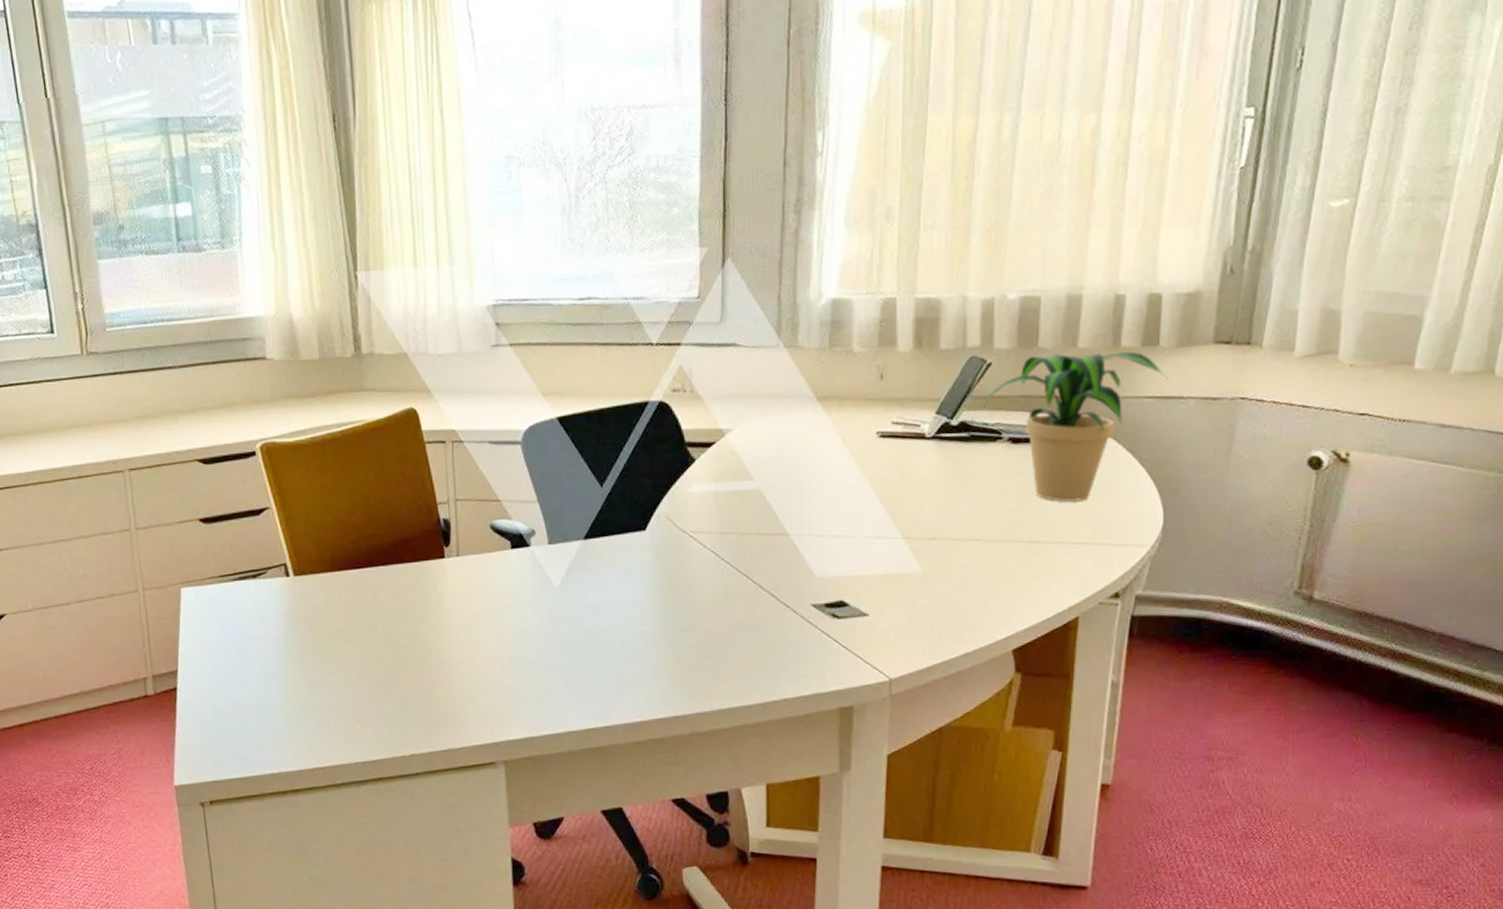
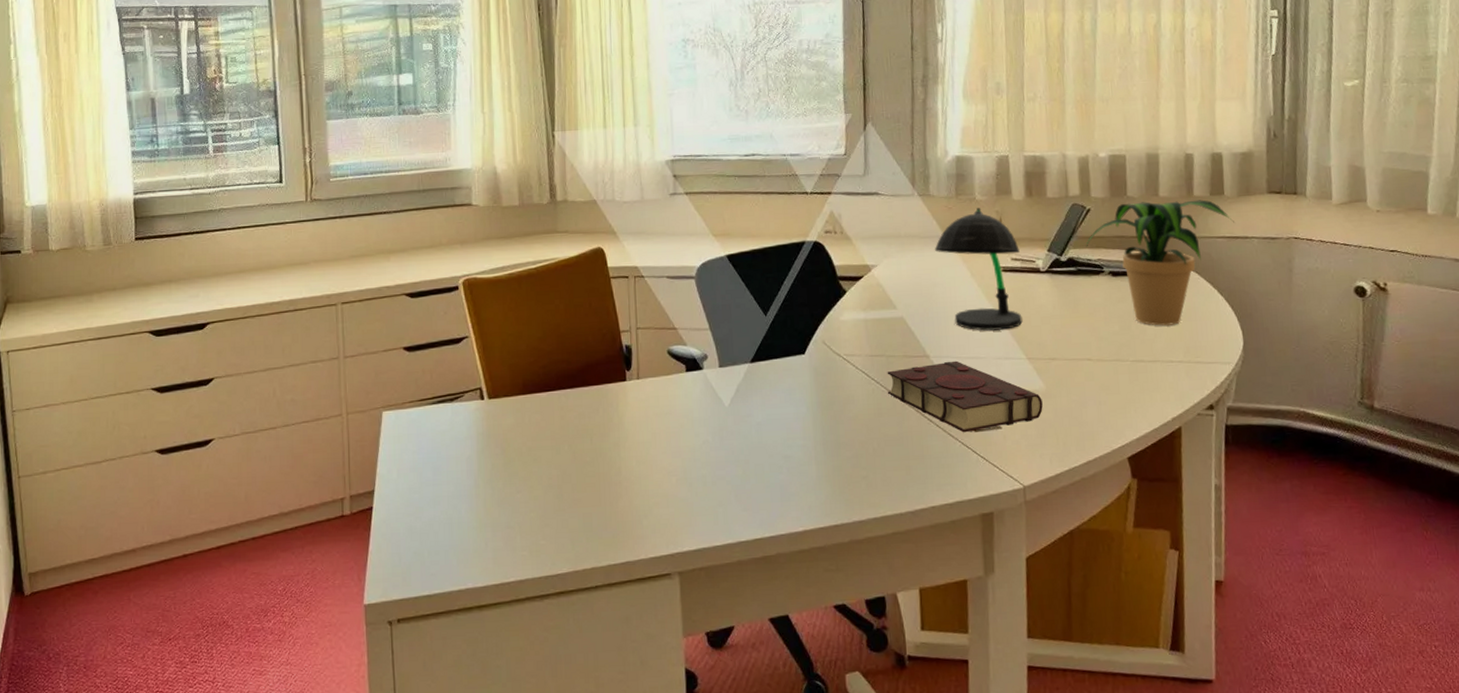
book: none [738,539,918,620] -> present [887,360,1043,433]
desk lamp: none [801,362,902,507] -> present [935,208,1023,332]

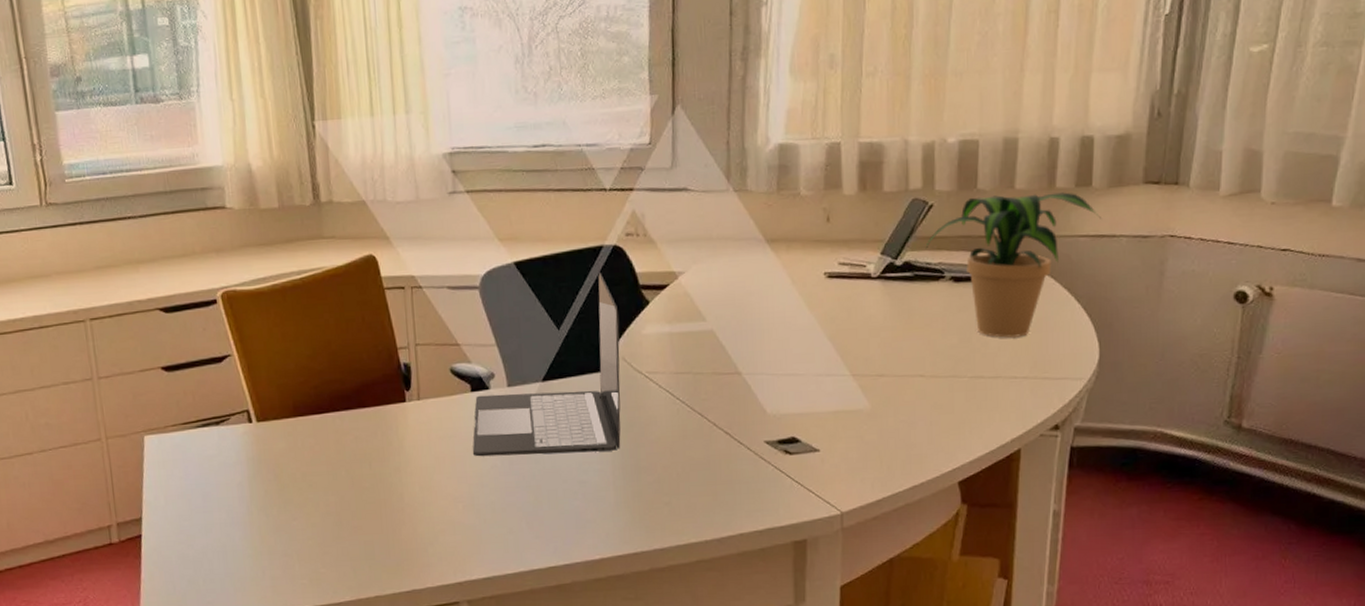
laptop: none [686,265,822,433] -> present [472,272,621,457]
book: present [887,360,1043,433] -> none [693,378,867,456]
desk lamp: present [935,208,1023,332] -> none [751,205,849,345]

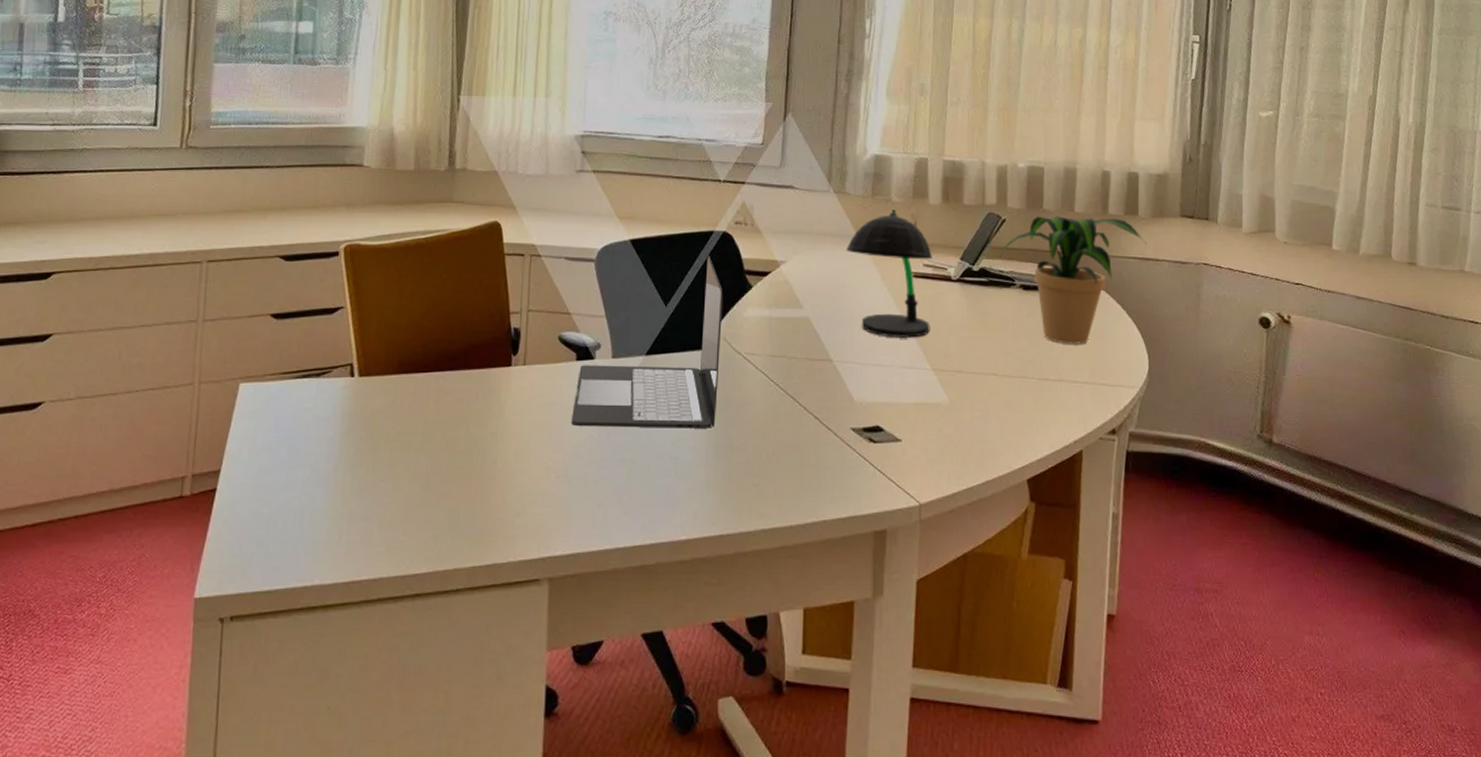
desk lamp: none [751,205,849,345] -> present [847,210,932,339]

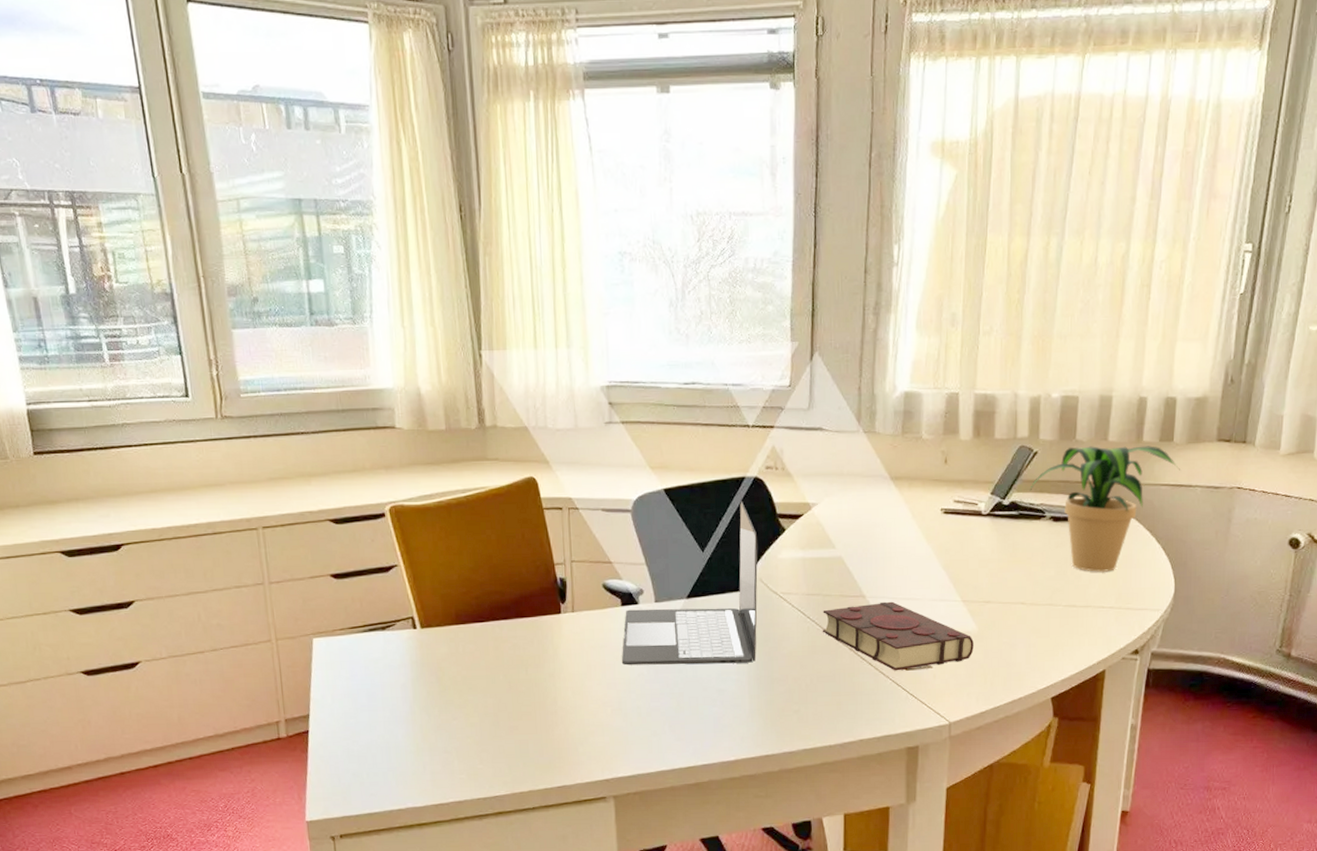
book: none [786,367,945,444] -> present [822,601,974,671]
desk lamp: present [847,210,932,339] -> none [877,447,963,574]

